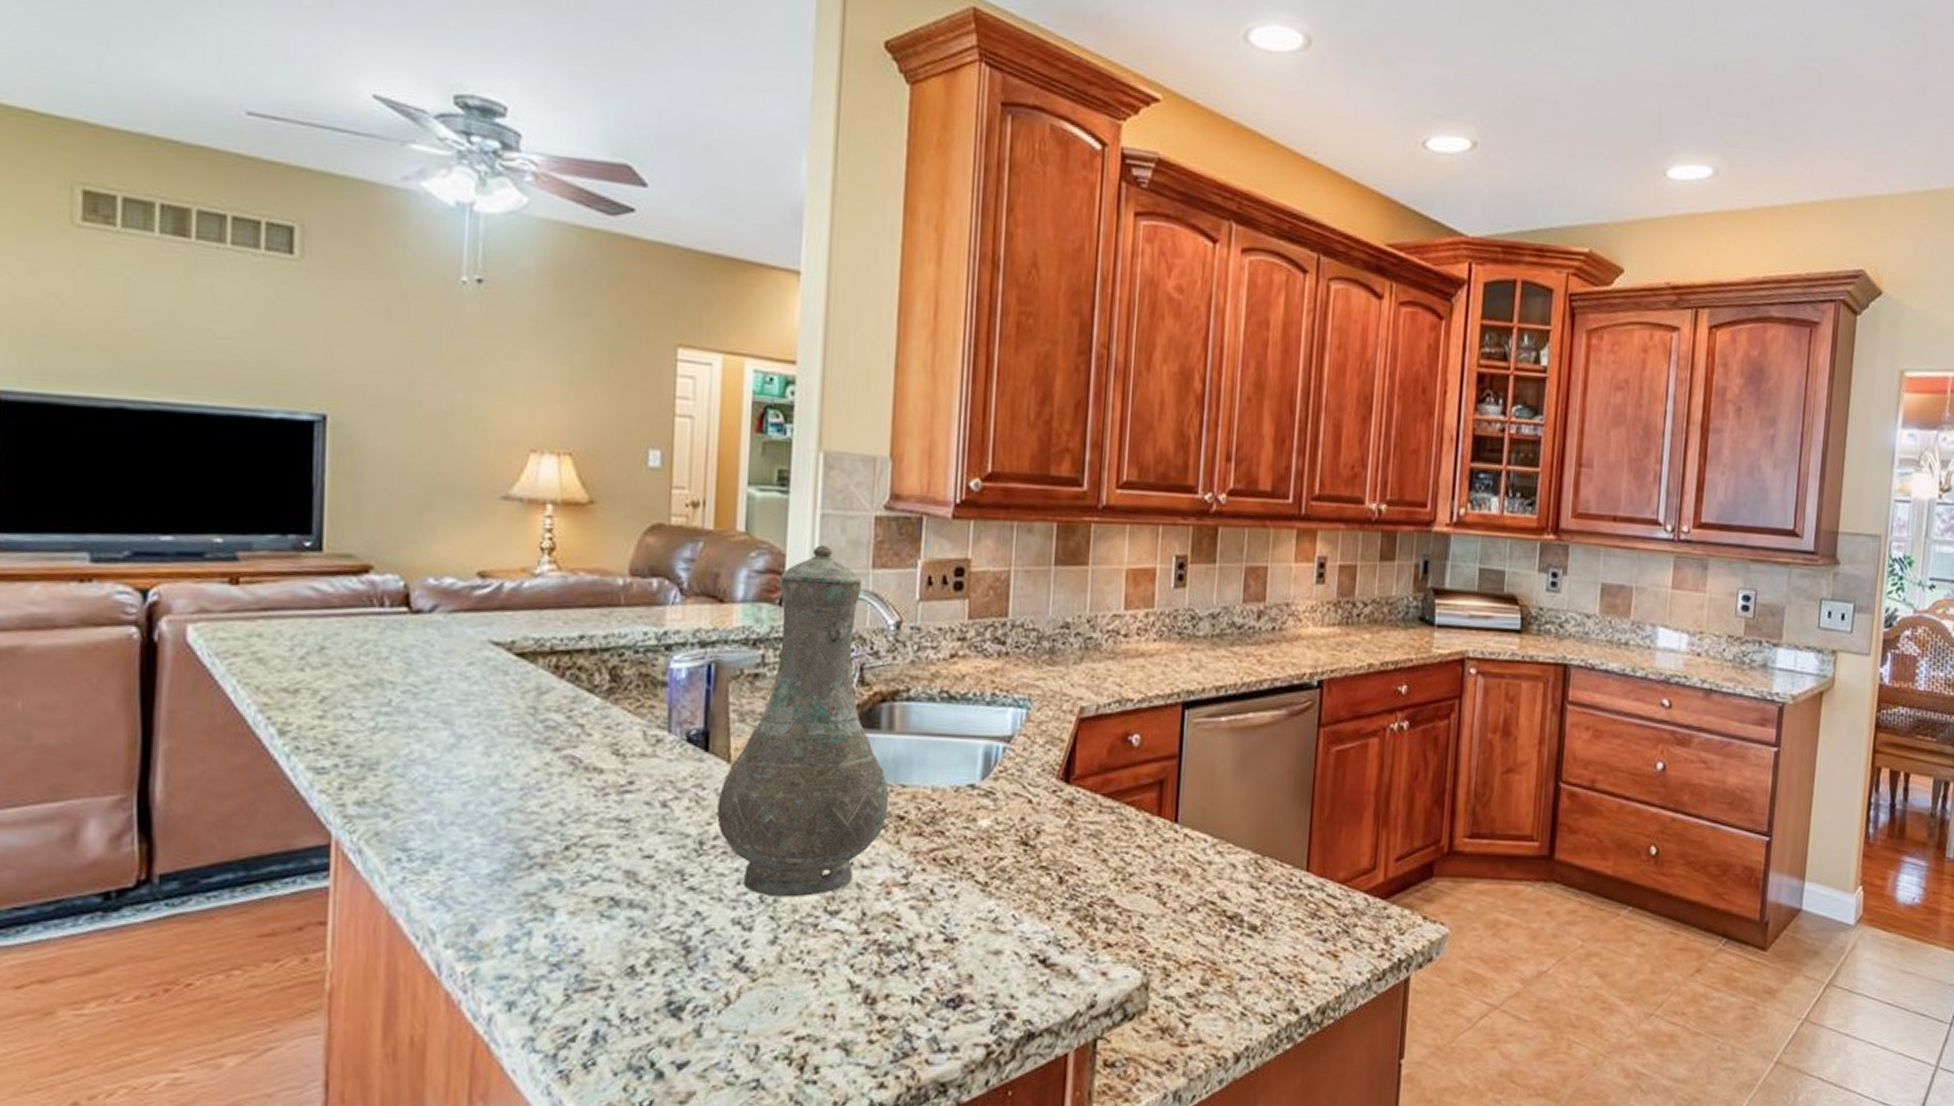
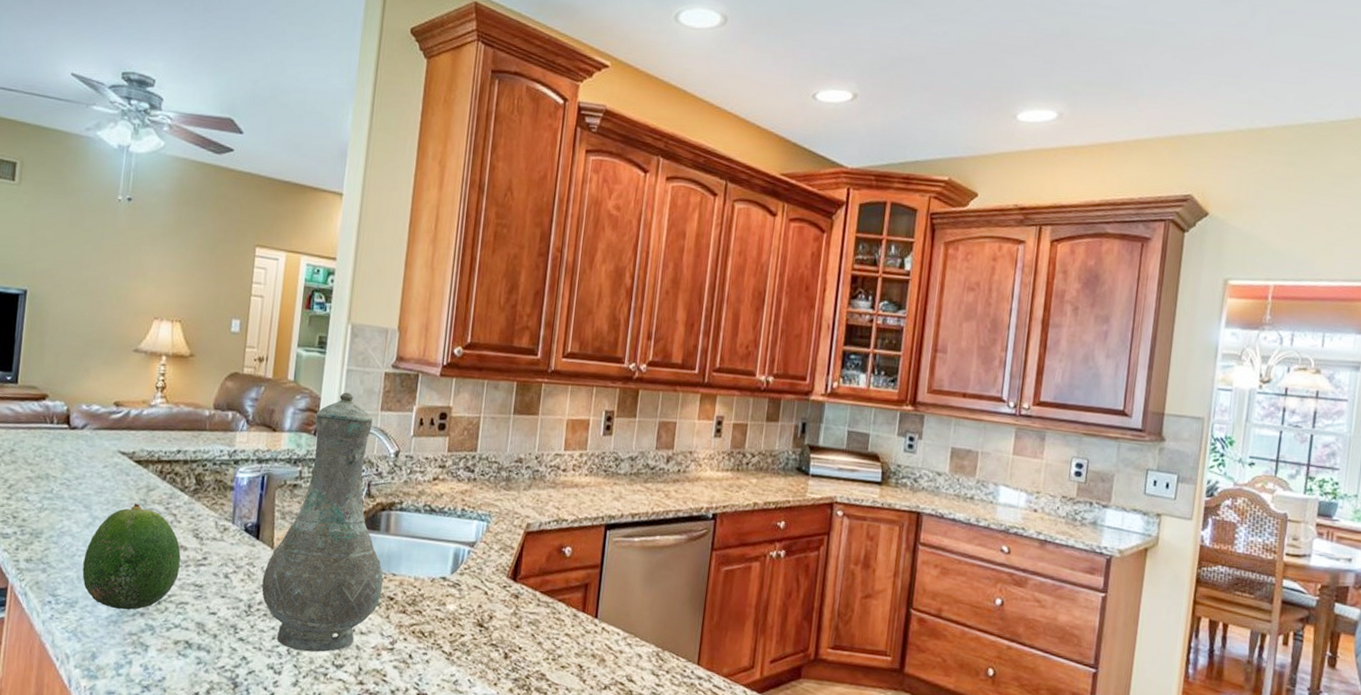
fruit: none [446,712,595,862] -> present [82,502,181,610]

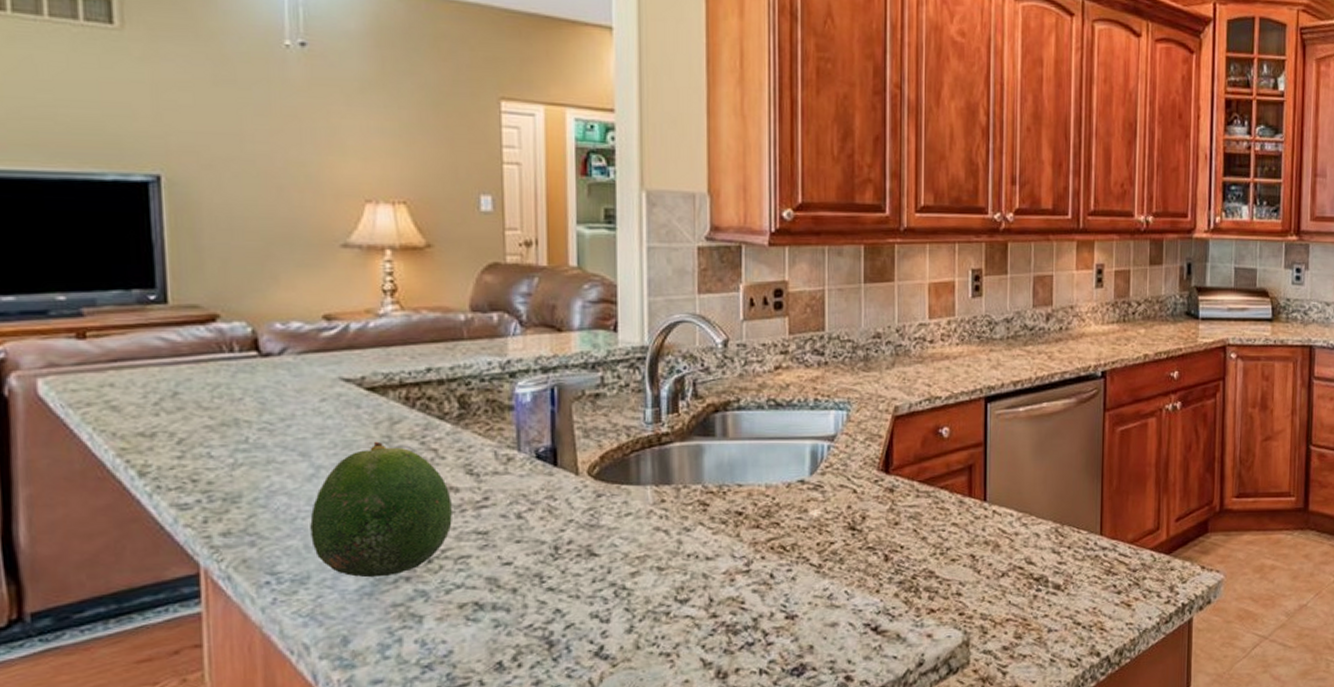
vase: present [261,392,384,652] -> none [569,275,727,591]

